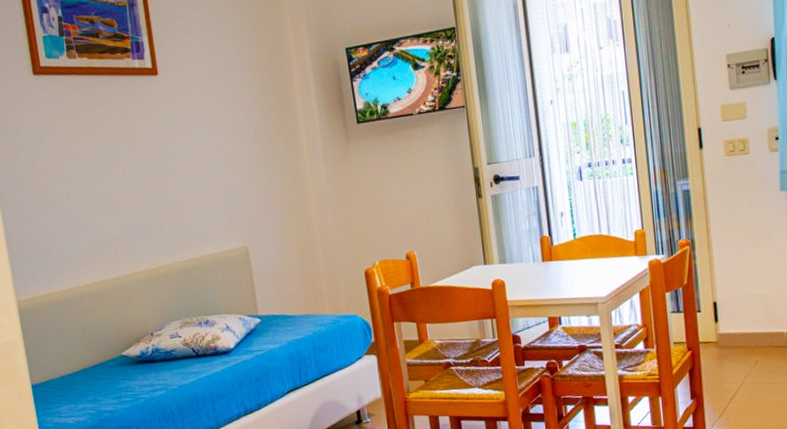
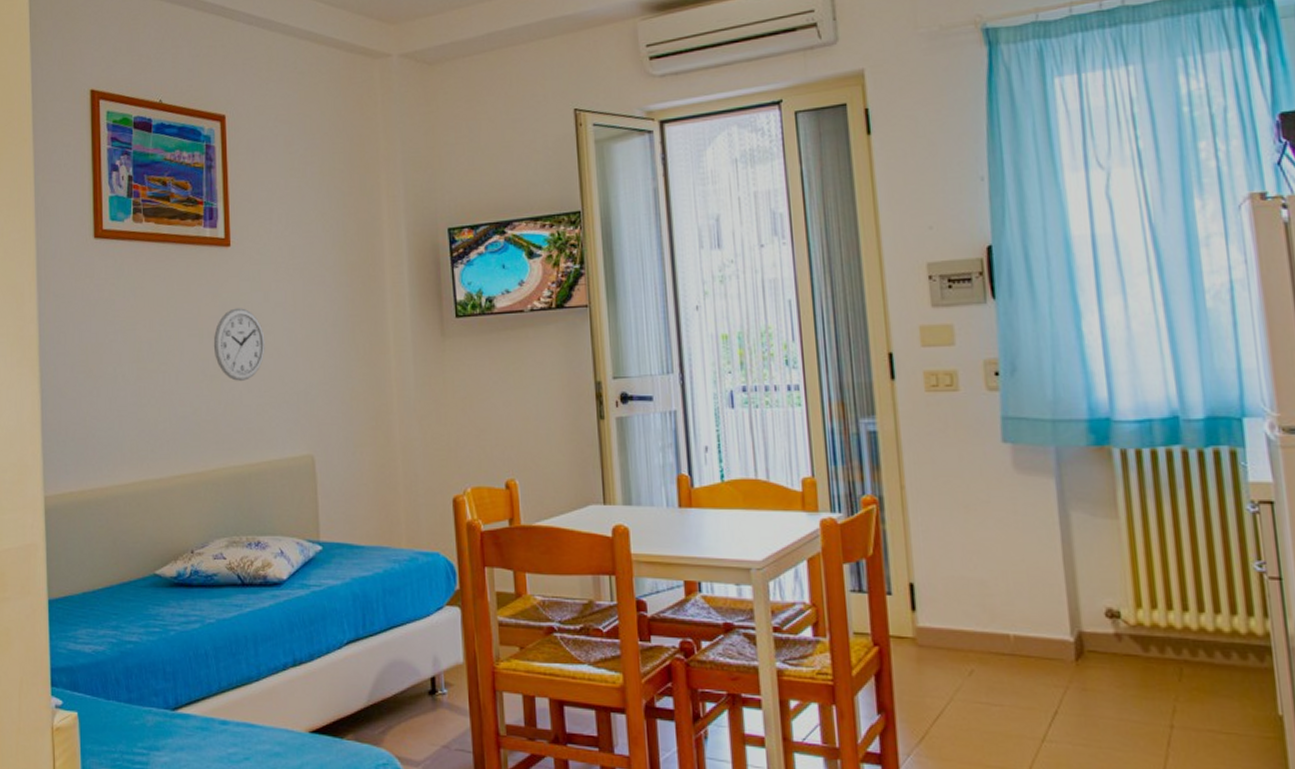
wall clock: none [151,128,198,191] -> present [213,308,265,381]

